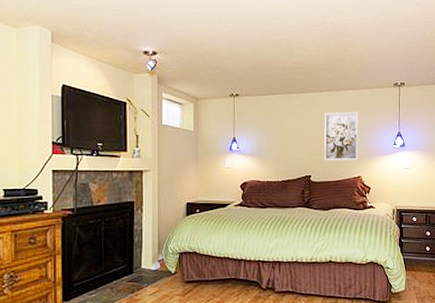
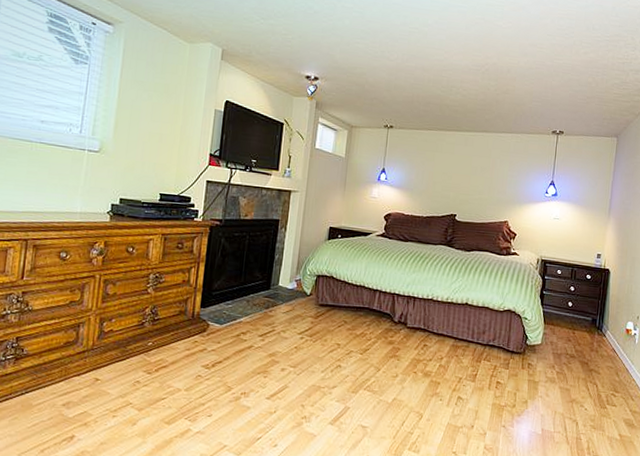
wall art: present [323,112,359,161] -> none [471,153,512,205]

